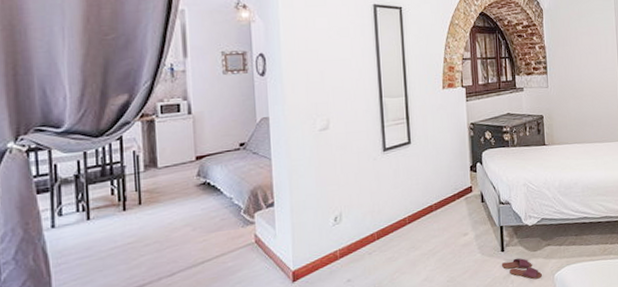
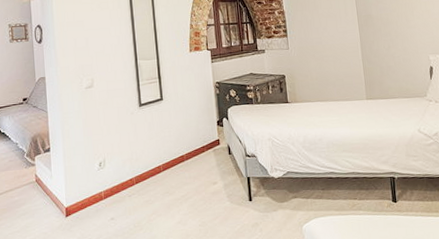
slippers: present [502,258,542,279] -> none [250,208,290,229]

